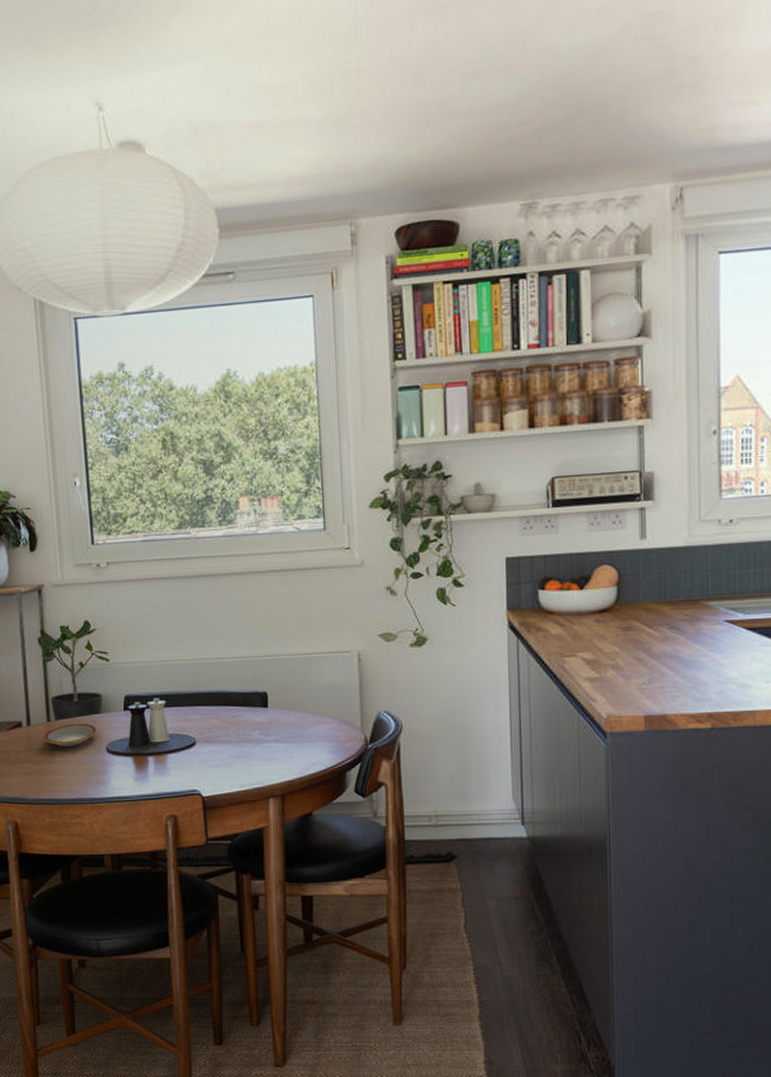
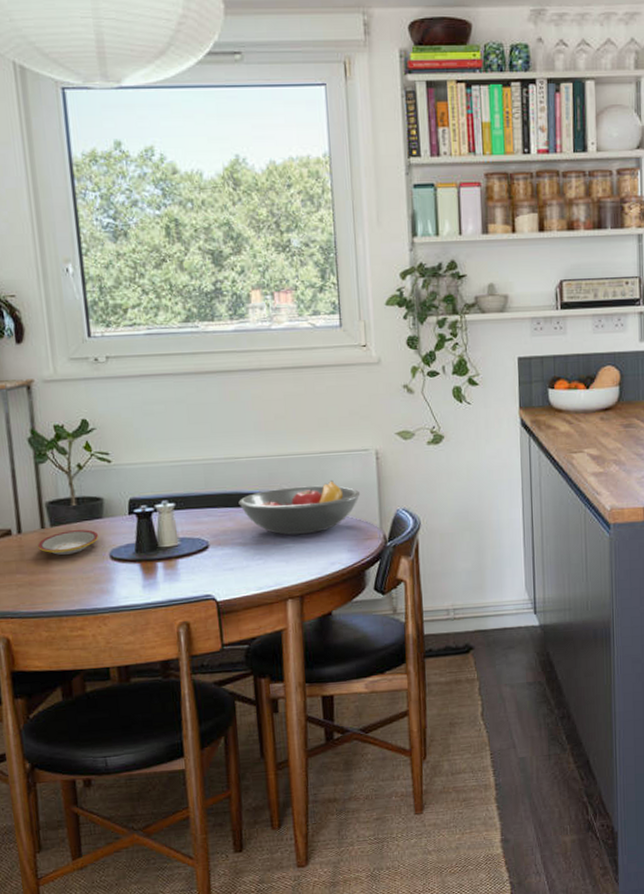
fruit bowl: none [224,682,342,735] -> present [238,480,361,535]

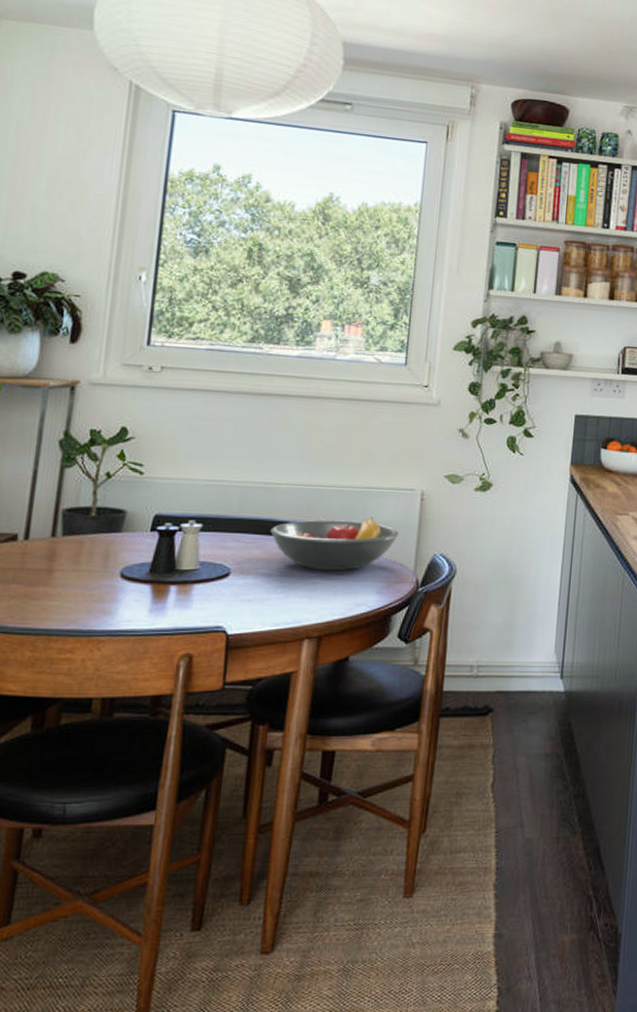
plate: present [38,529,99,556] -> none [43,542,114,569]

